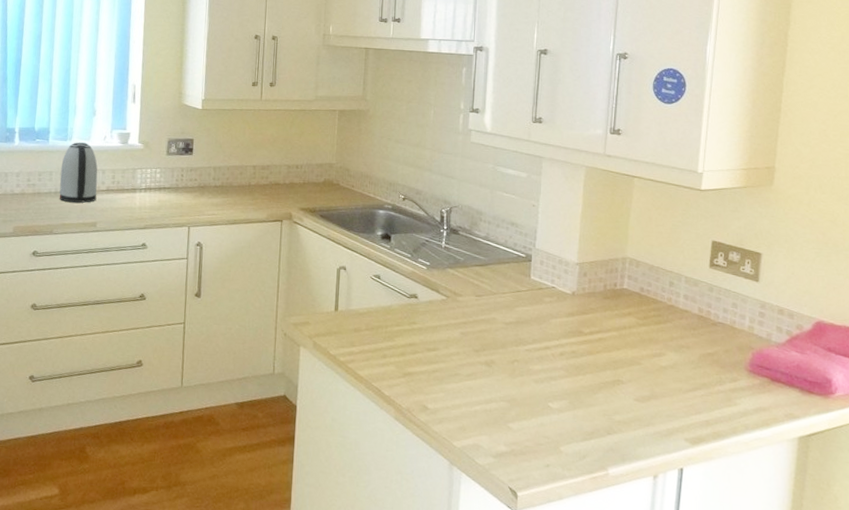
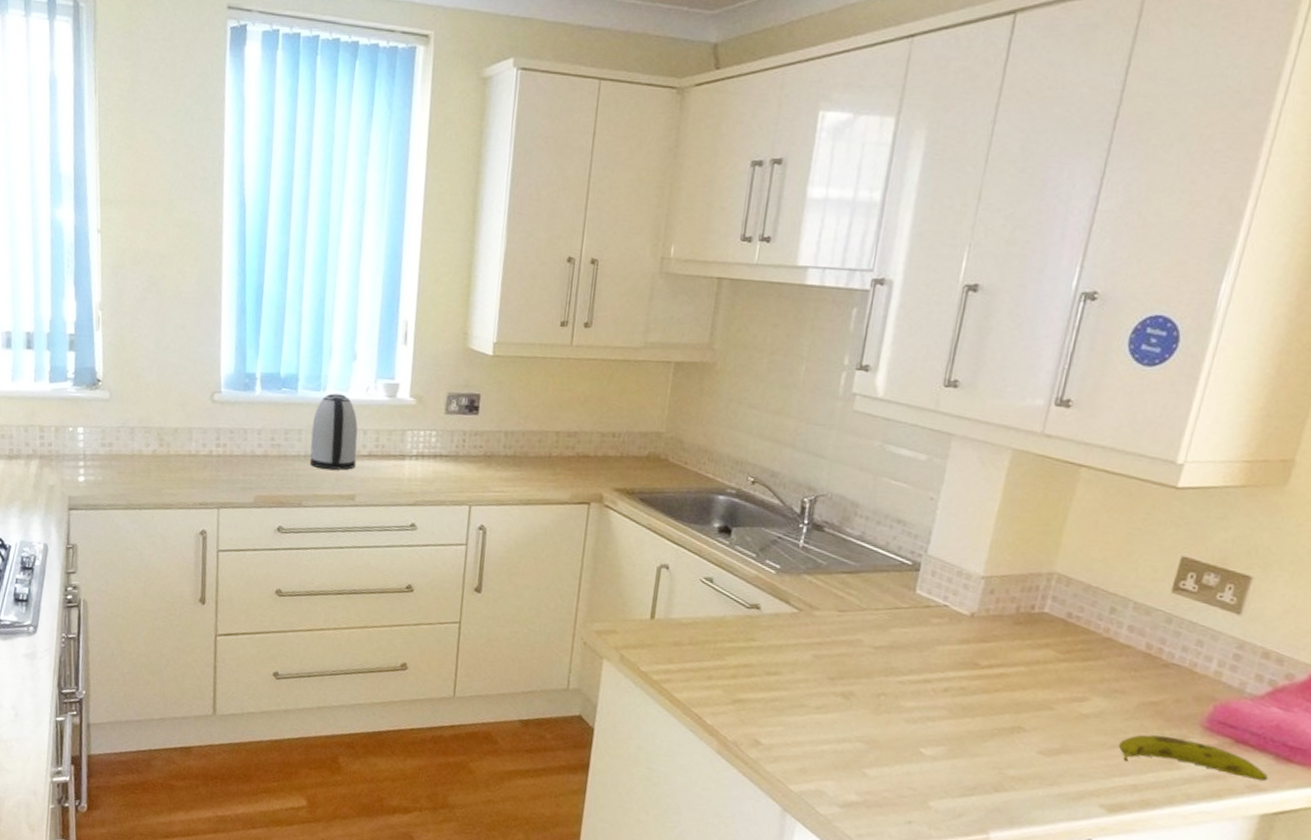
fruit: none [691,379,799,411] -> present [1118,734,1269,782]

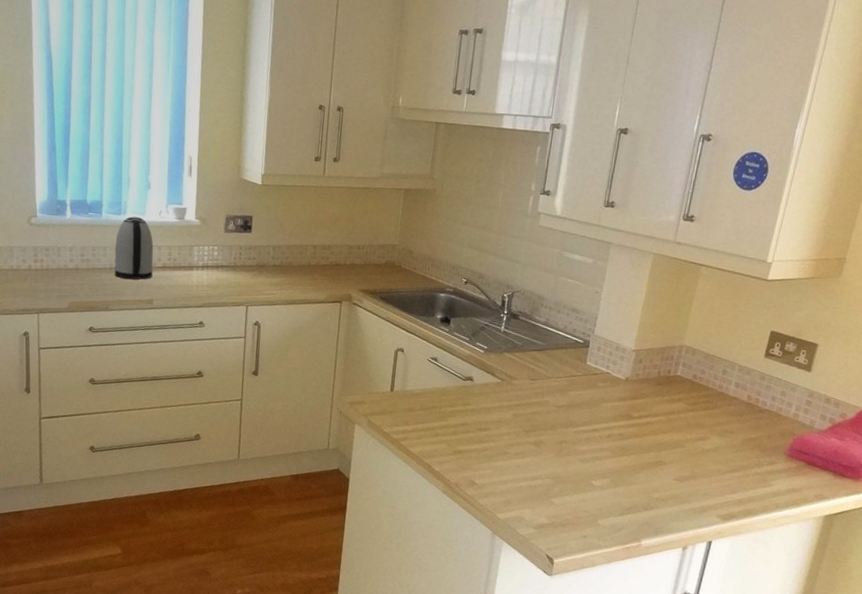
fruit: present [1118,734,1269,782] -> none [729,462,830,492]

